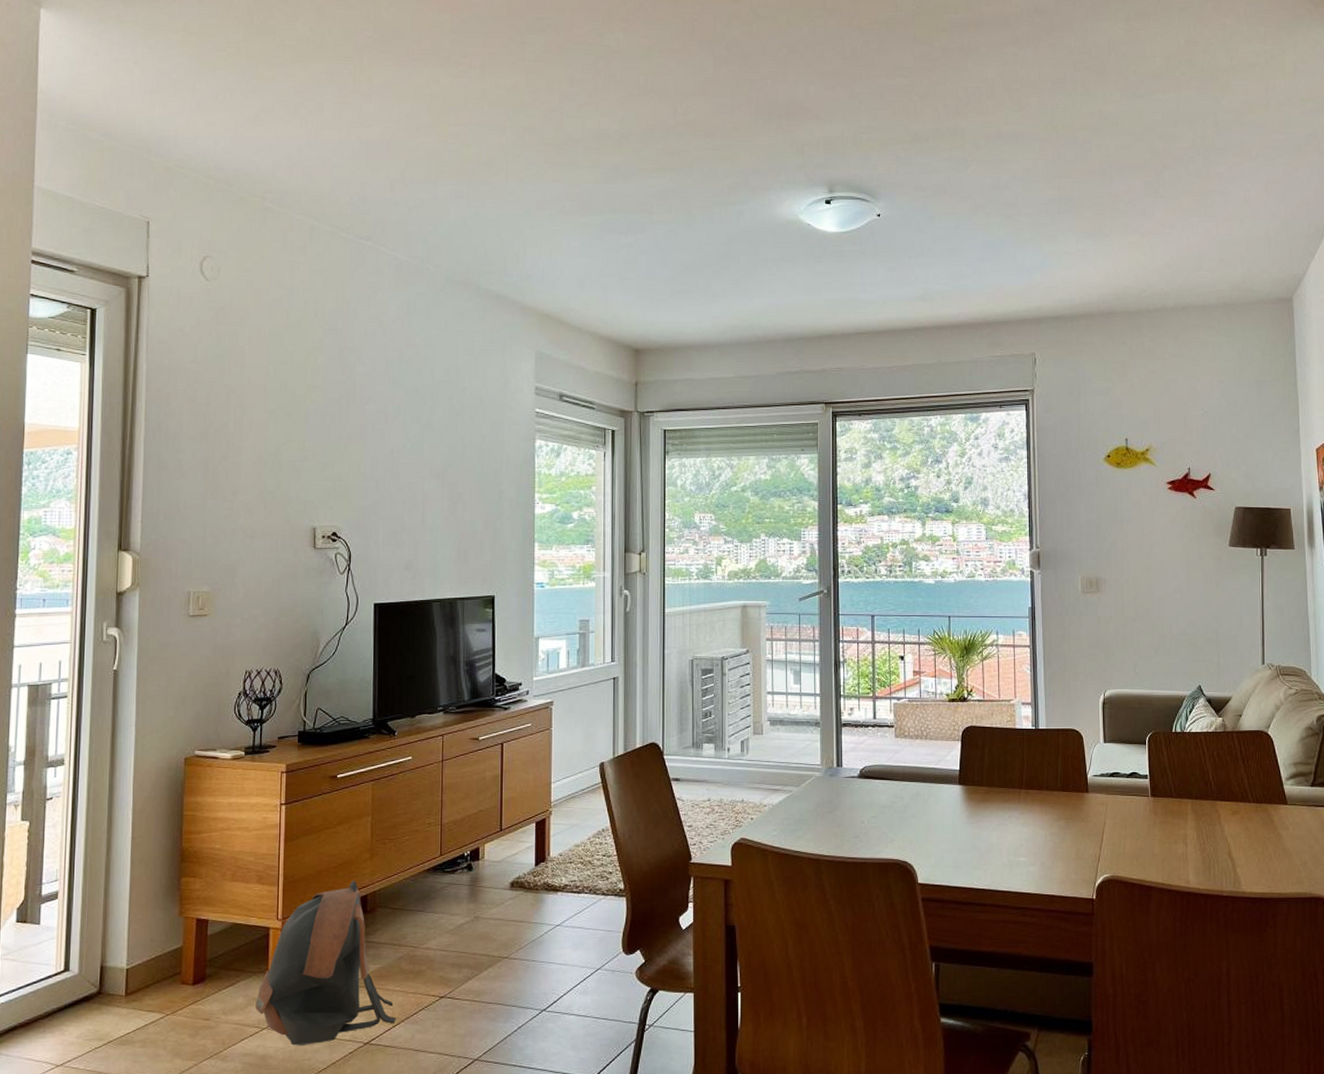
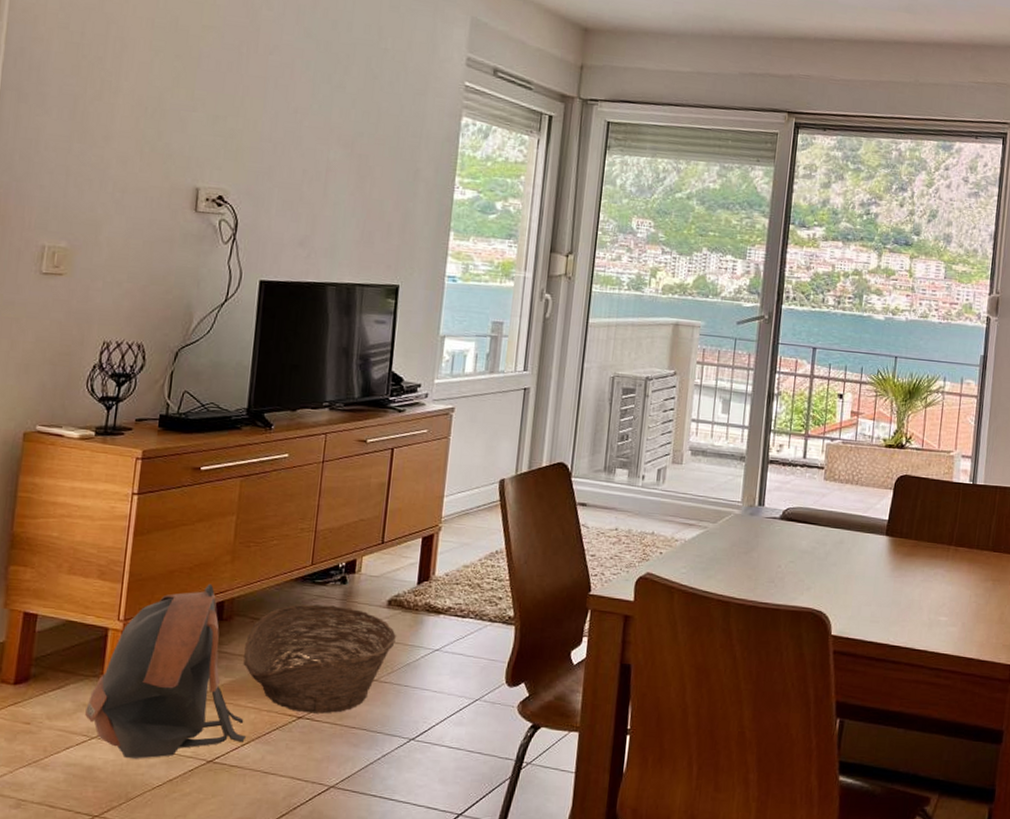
basket: none [388,891,522,992] -> present [243,604,397,714]

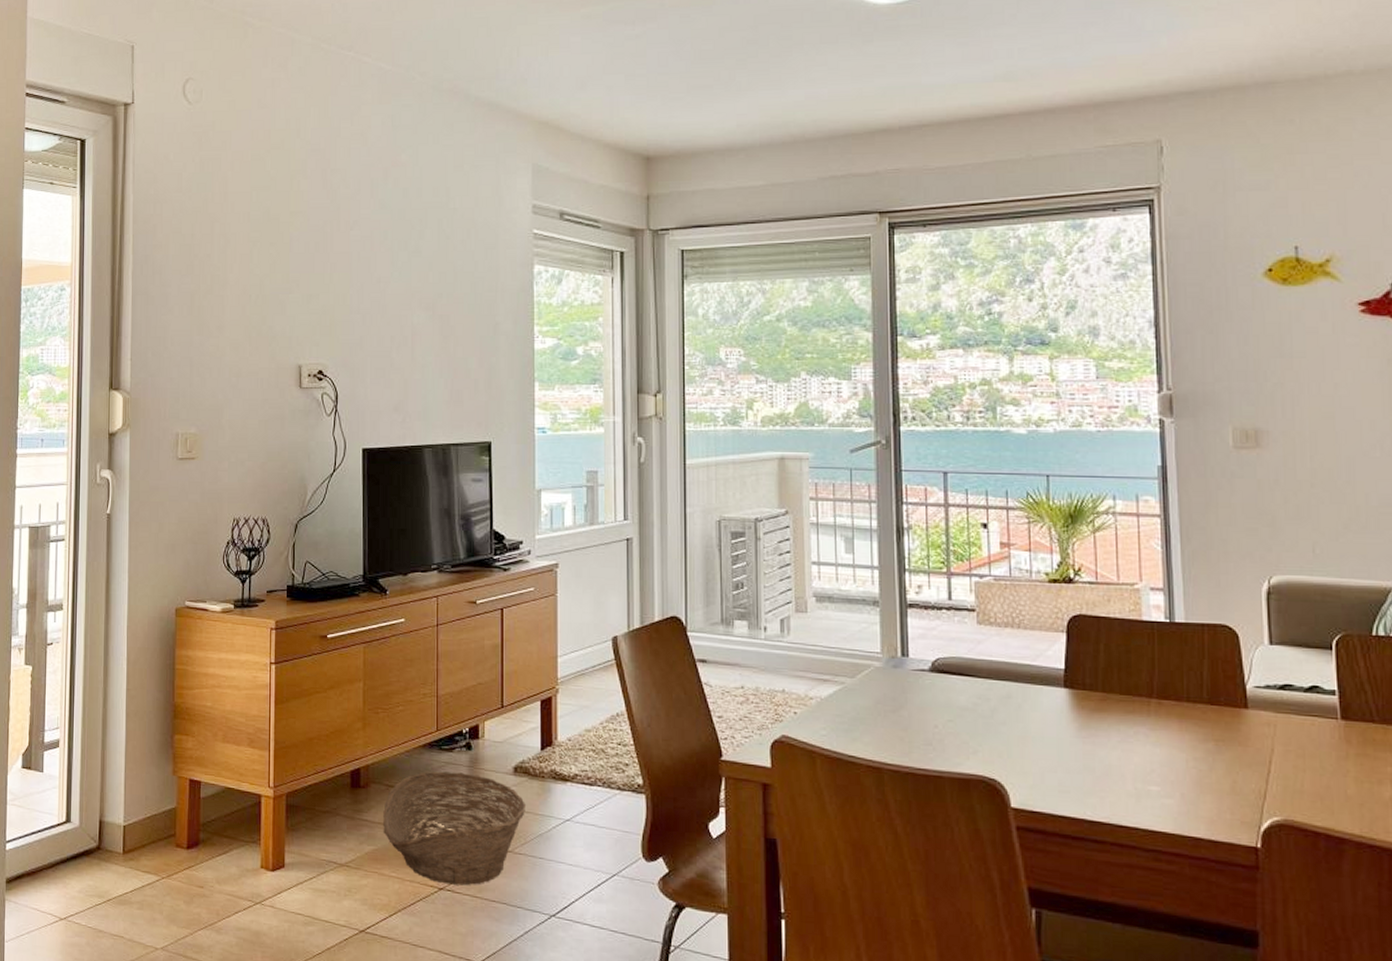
backpack: present [85,584,247,759] -> none [249,751,393,926]

